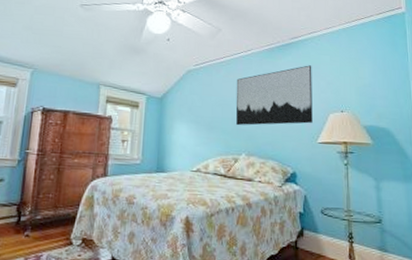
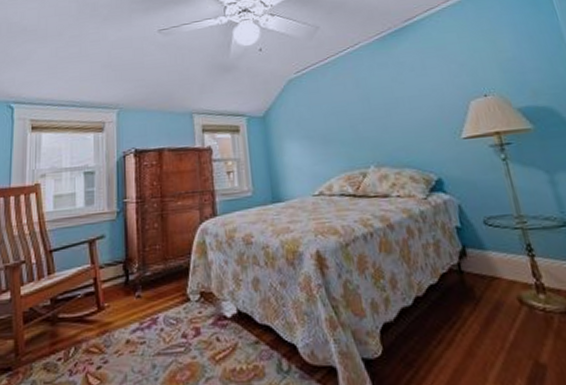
wall art: present [235,65,313,126] -> none [347,48,451,134]

